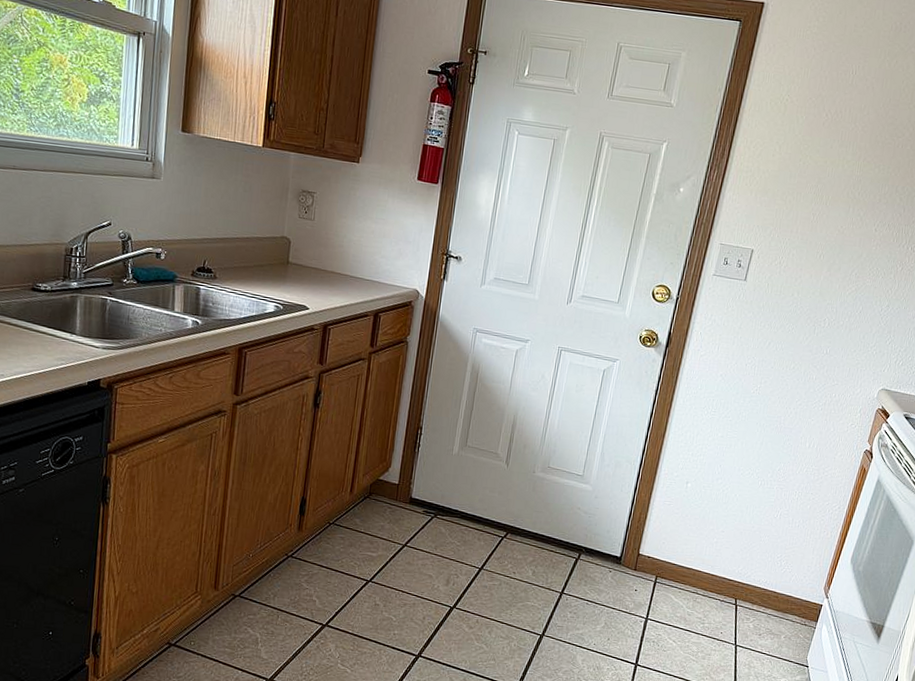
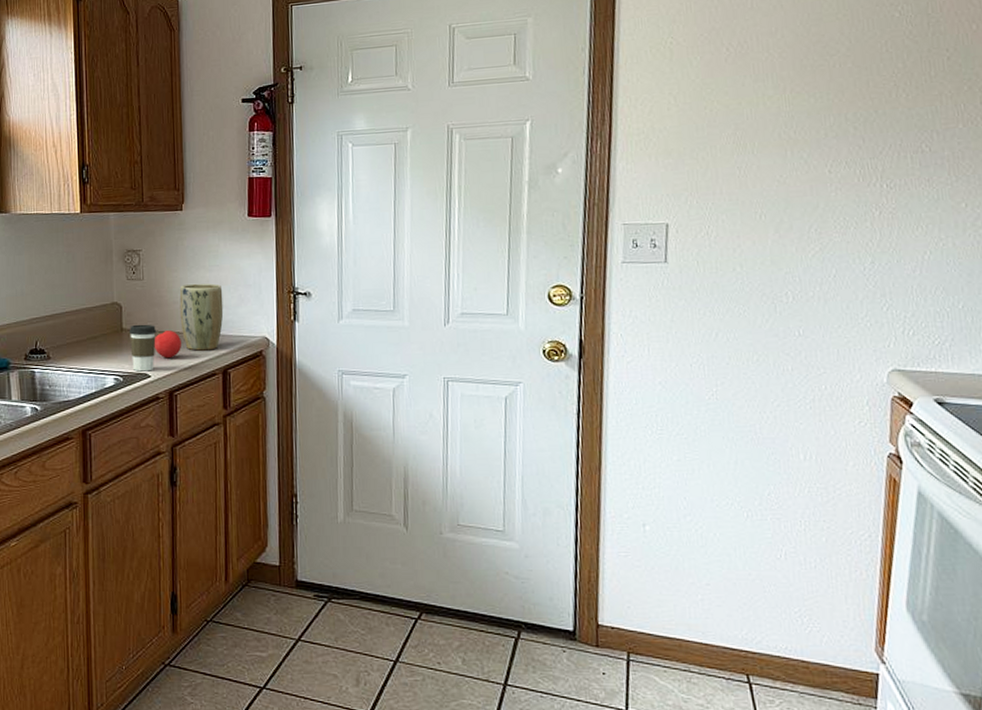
coffee cup: none [293,260,320,304] -> present [129,324,157,372]
fruit: none [315,269,341,296] -> present [154,331,181,359]
plant pot: none [342,231,385,294] -> present [179,283,224,351]

